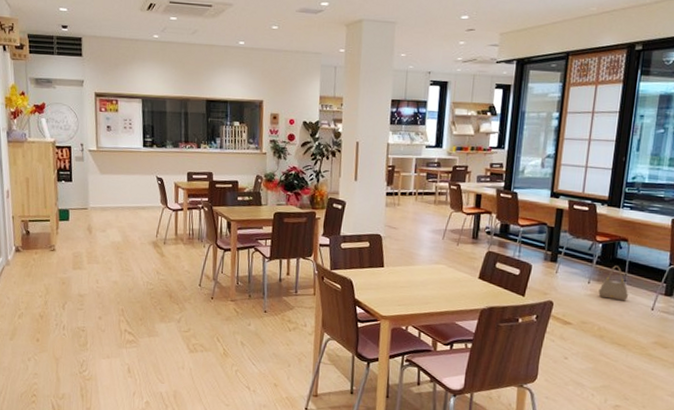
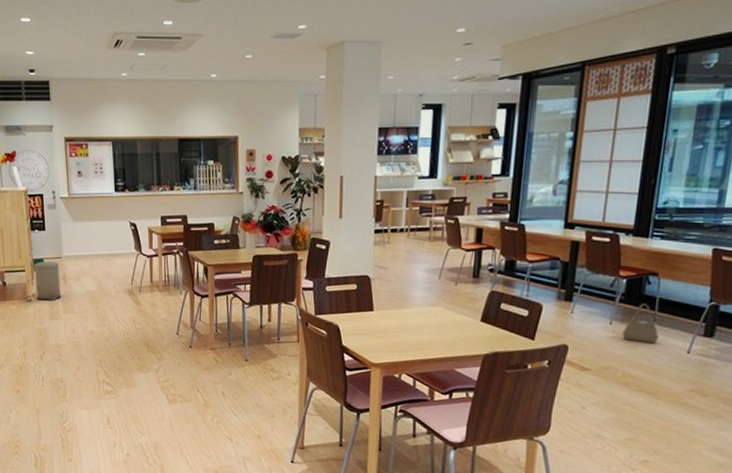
pedal bin: none [59,211,86,251] -> present [34,260,62,301]

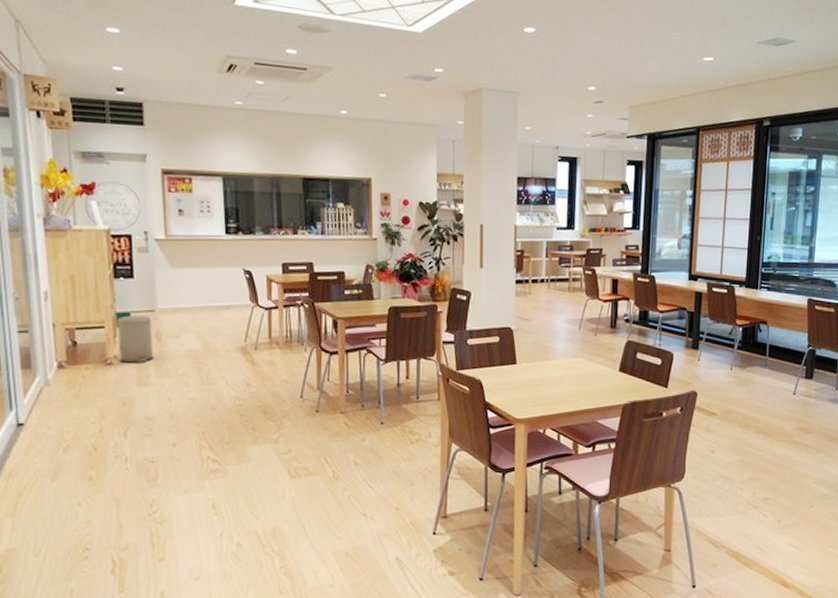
handbag: present [622,304,660,344] -> none [741,350,771,387]

